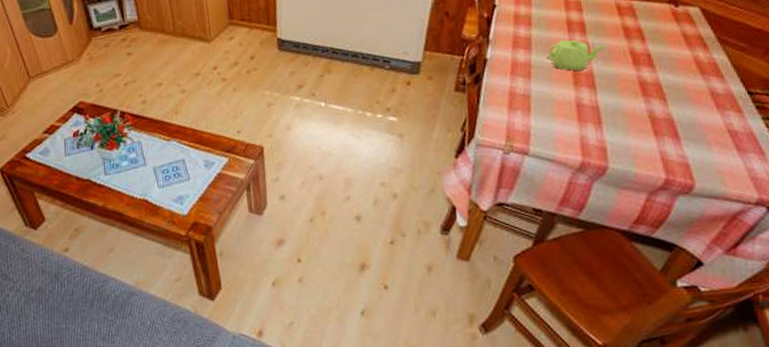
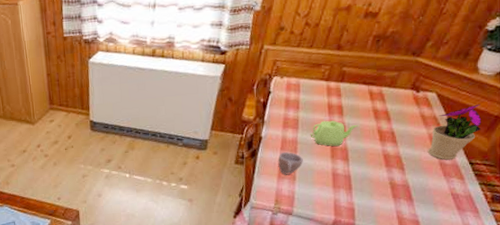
cup: none [507,77,539,106] -> present [278,152,303,175]
flower pot: none [694,20,760,89] -> present [428,103,482,160]

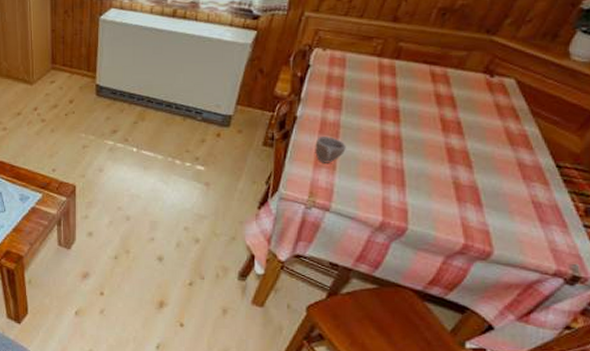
teapot: present [310,120,359,147] -> none [355,102,416,134]
flower pot: present [428,103,482,160] -> none [503,95,573,160]

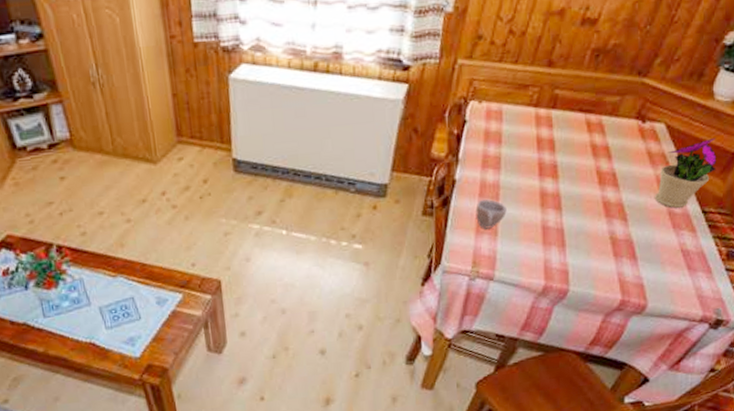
flower pot: none [503,95,573,160] -> present [655,137,717,208]

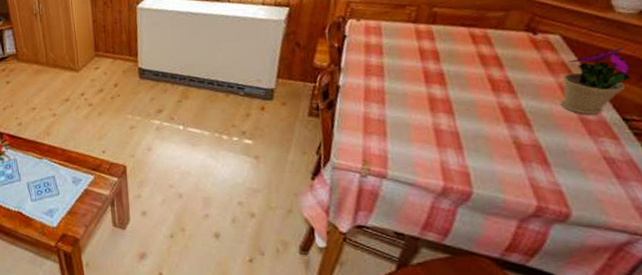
cup: present [475,199,507,229] -> none [361,103,395,130]

